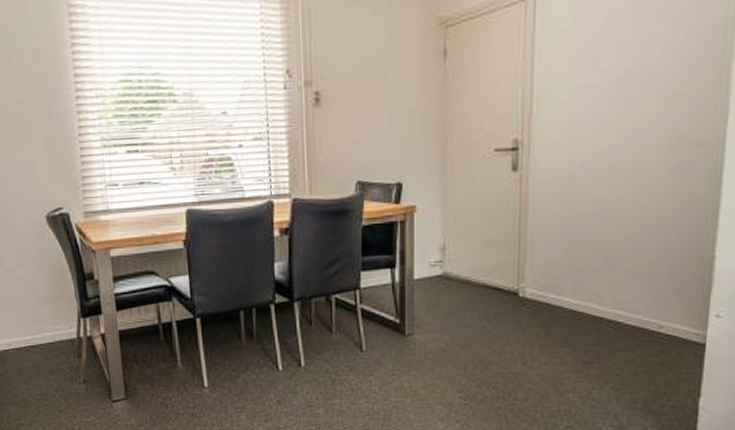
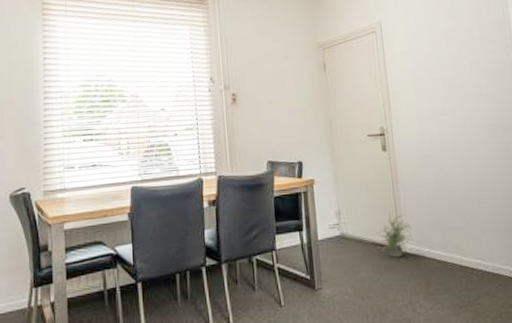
potted plant: none [489,251,538,303] -> present [376,213,414,258]

